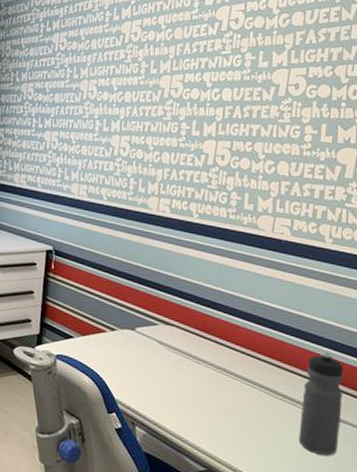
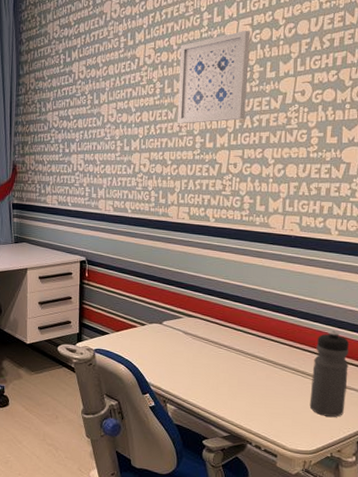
wall art: none [161,16,243,110] -> present [177,30,251,124]

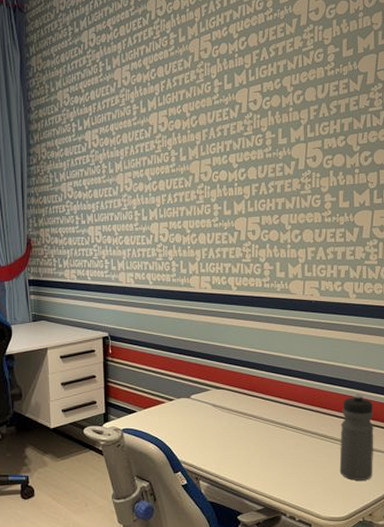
wall art: present [177,30,251,124] -> none [193,97,261,192]

